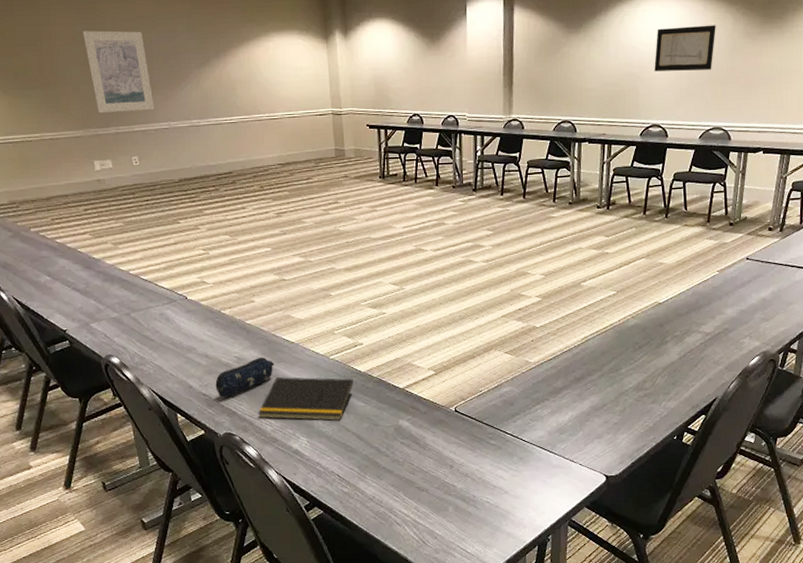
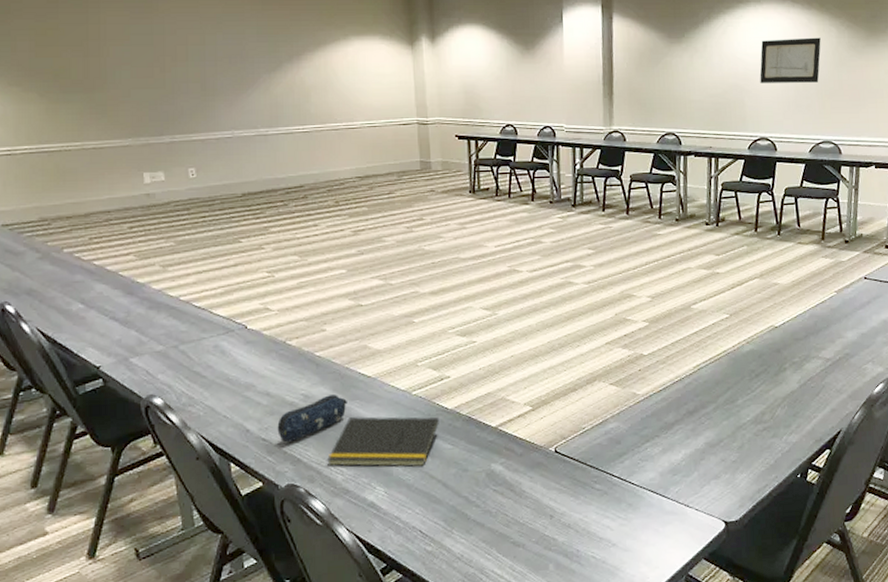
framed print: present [83,30,155,113] -> none [137,31,217,121]

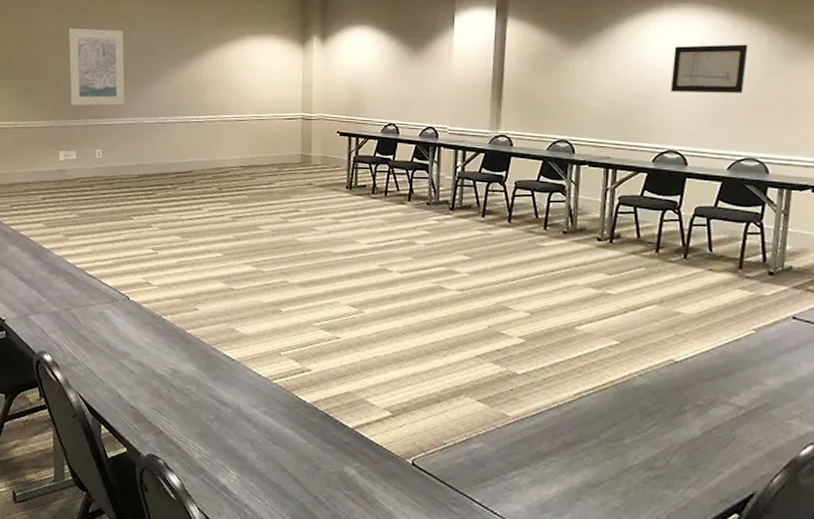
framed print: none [137,31,217,121] -> present [68,28,125,106]
pencil case: present [277,395,347,443] -> none [145,373,211,414]
notepad: present [327,416,439,467] -> none [187,397,296,458]

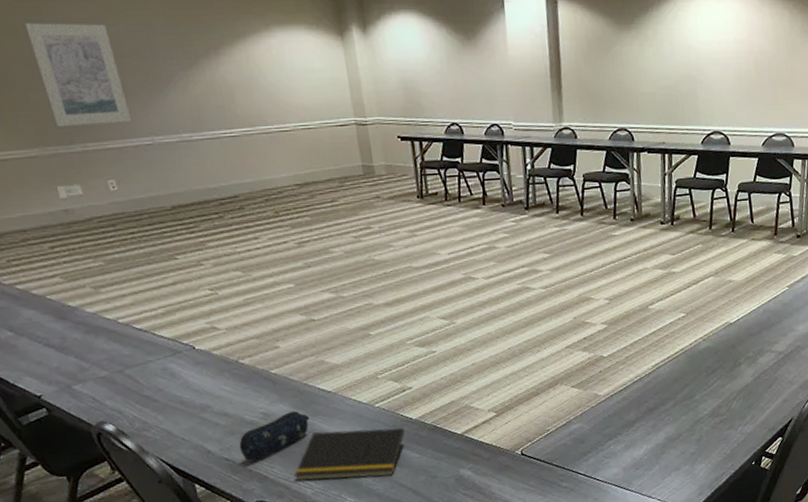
pencil case: none [145,373,211,414] -> present [239,411,309,461]
notepad: none [187,397,296,458] -> present [294,428,405,481]
wall art: present [670,44,748,93] -> none [712,22,774,73]

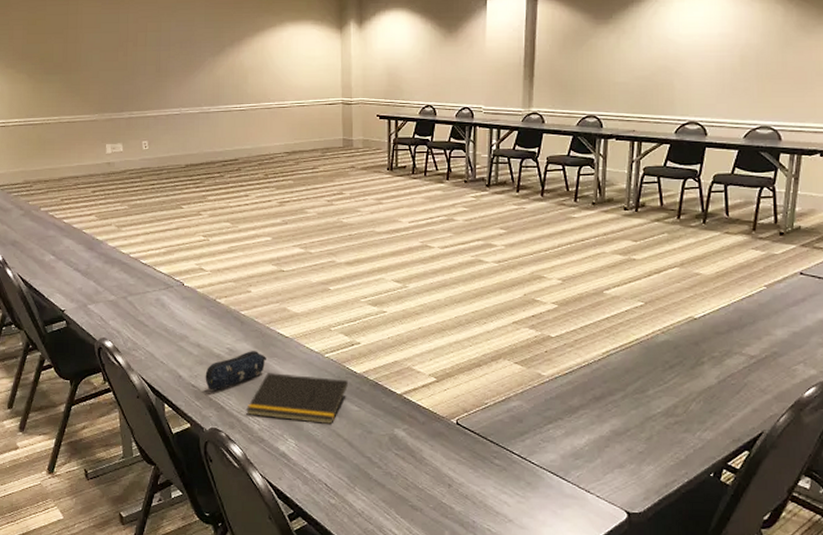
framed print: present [25,23,132,127] -> none [107,20,168,99]

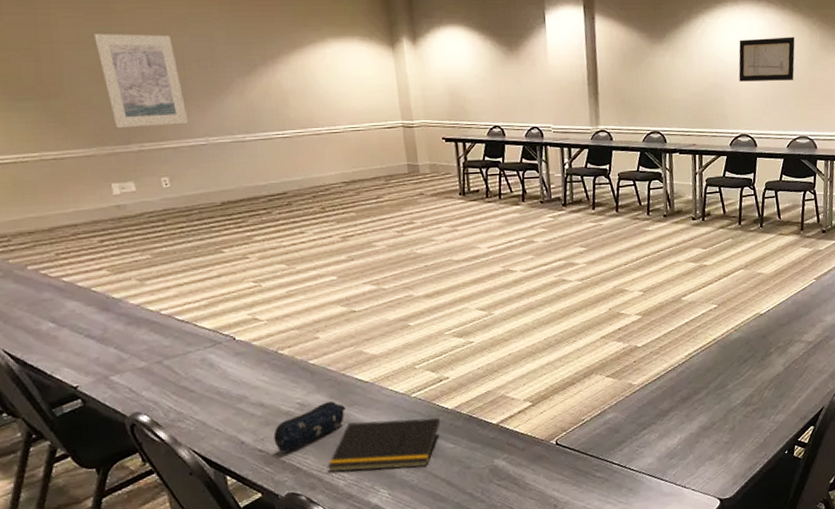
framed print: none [107,20,168,99] -> present [94,34,189,128]
wall art: none [692,16,764,65] -> present [738,37,795,82]

